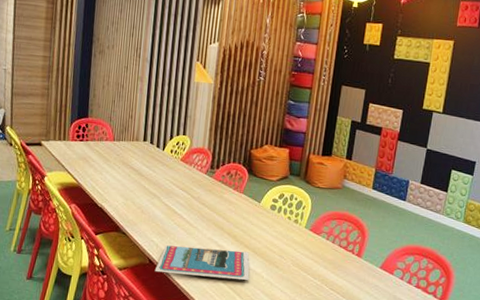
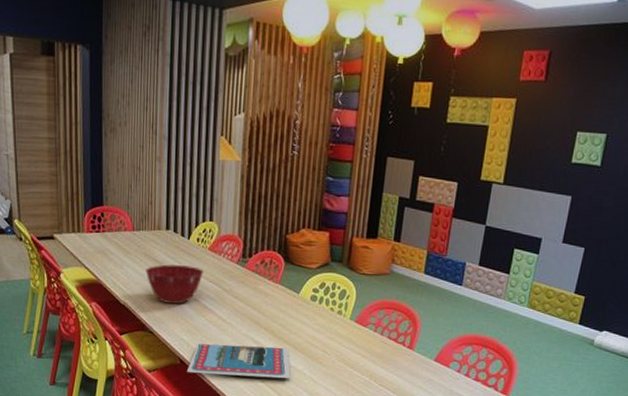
mixing bowl: none [122,172,175,209] -> present [146,264,203,305]

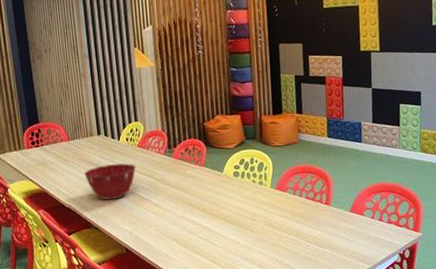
postcard: present [186,344,290,379] -> none [133,222,226,260]

